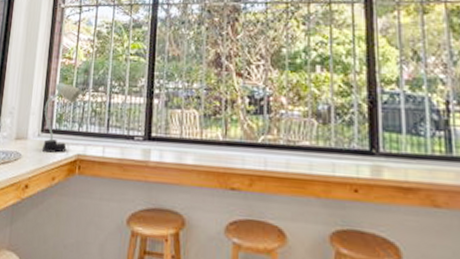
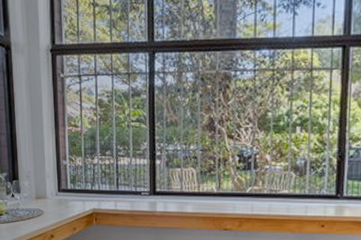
desk lamp: present [41,83,82,153] -> none [58,148,90,208]

